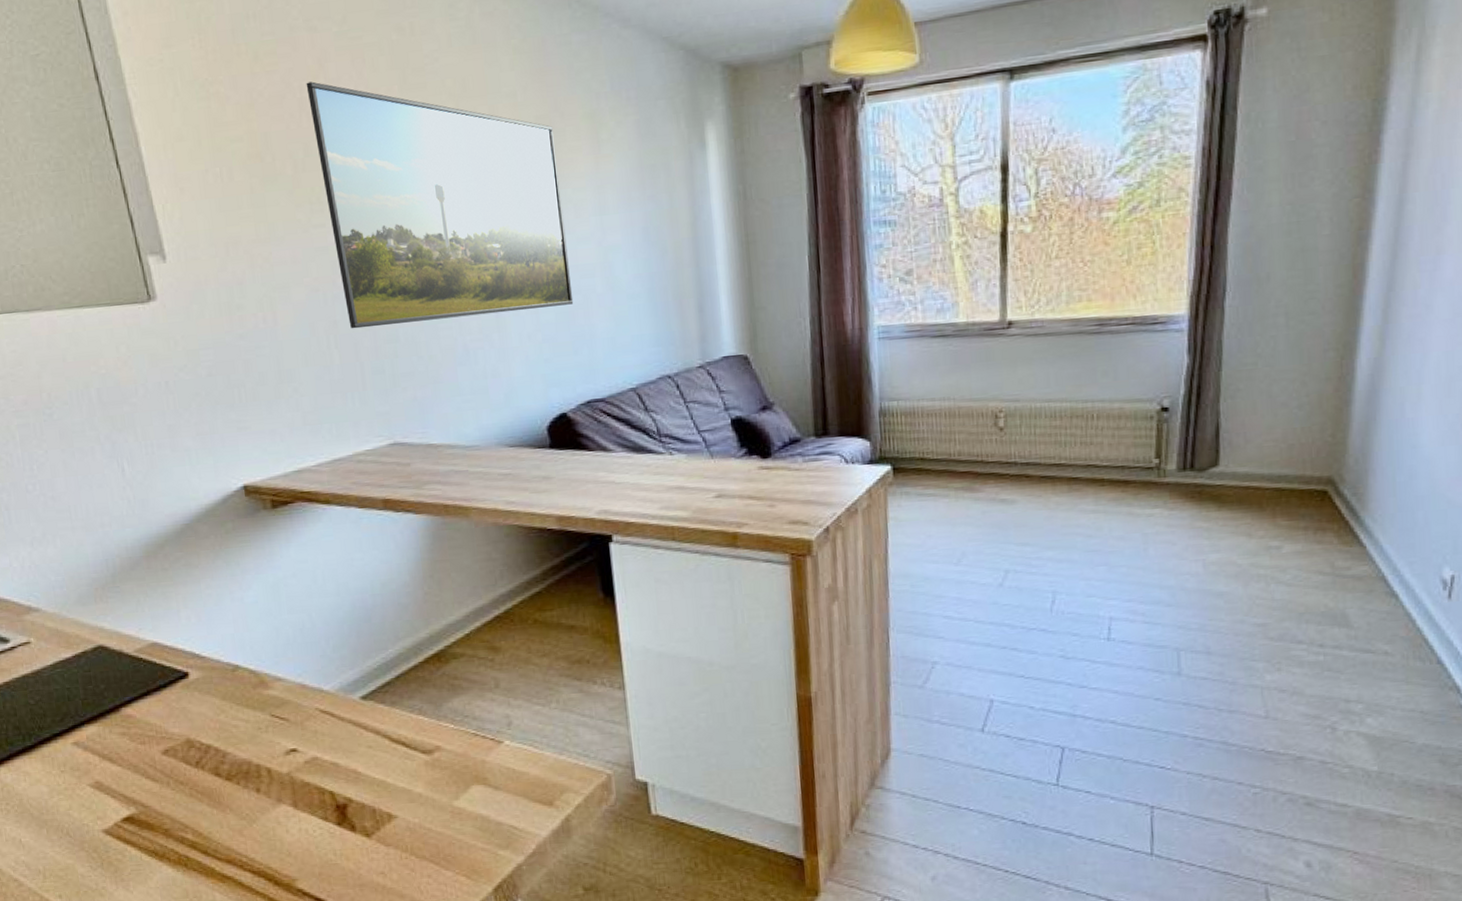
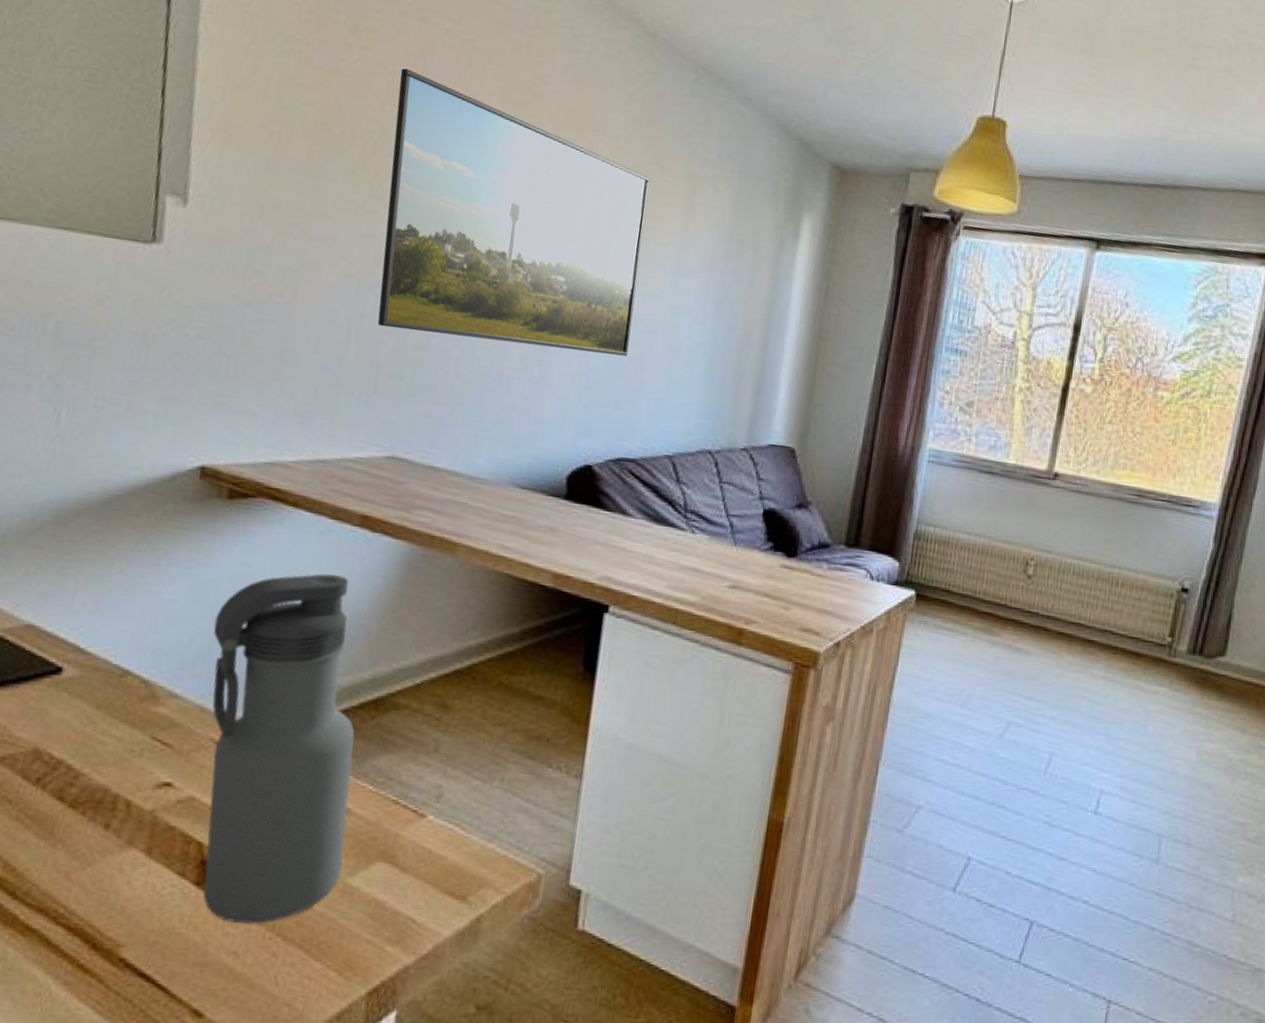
water bottle: none [291,555,448,851] -> present [203,574,355,924]

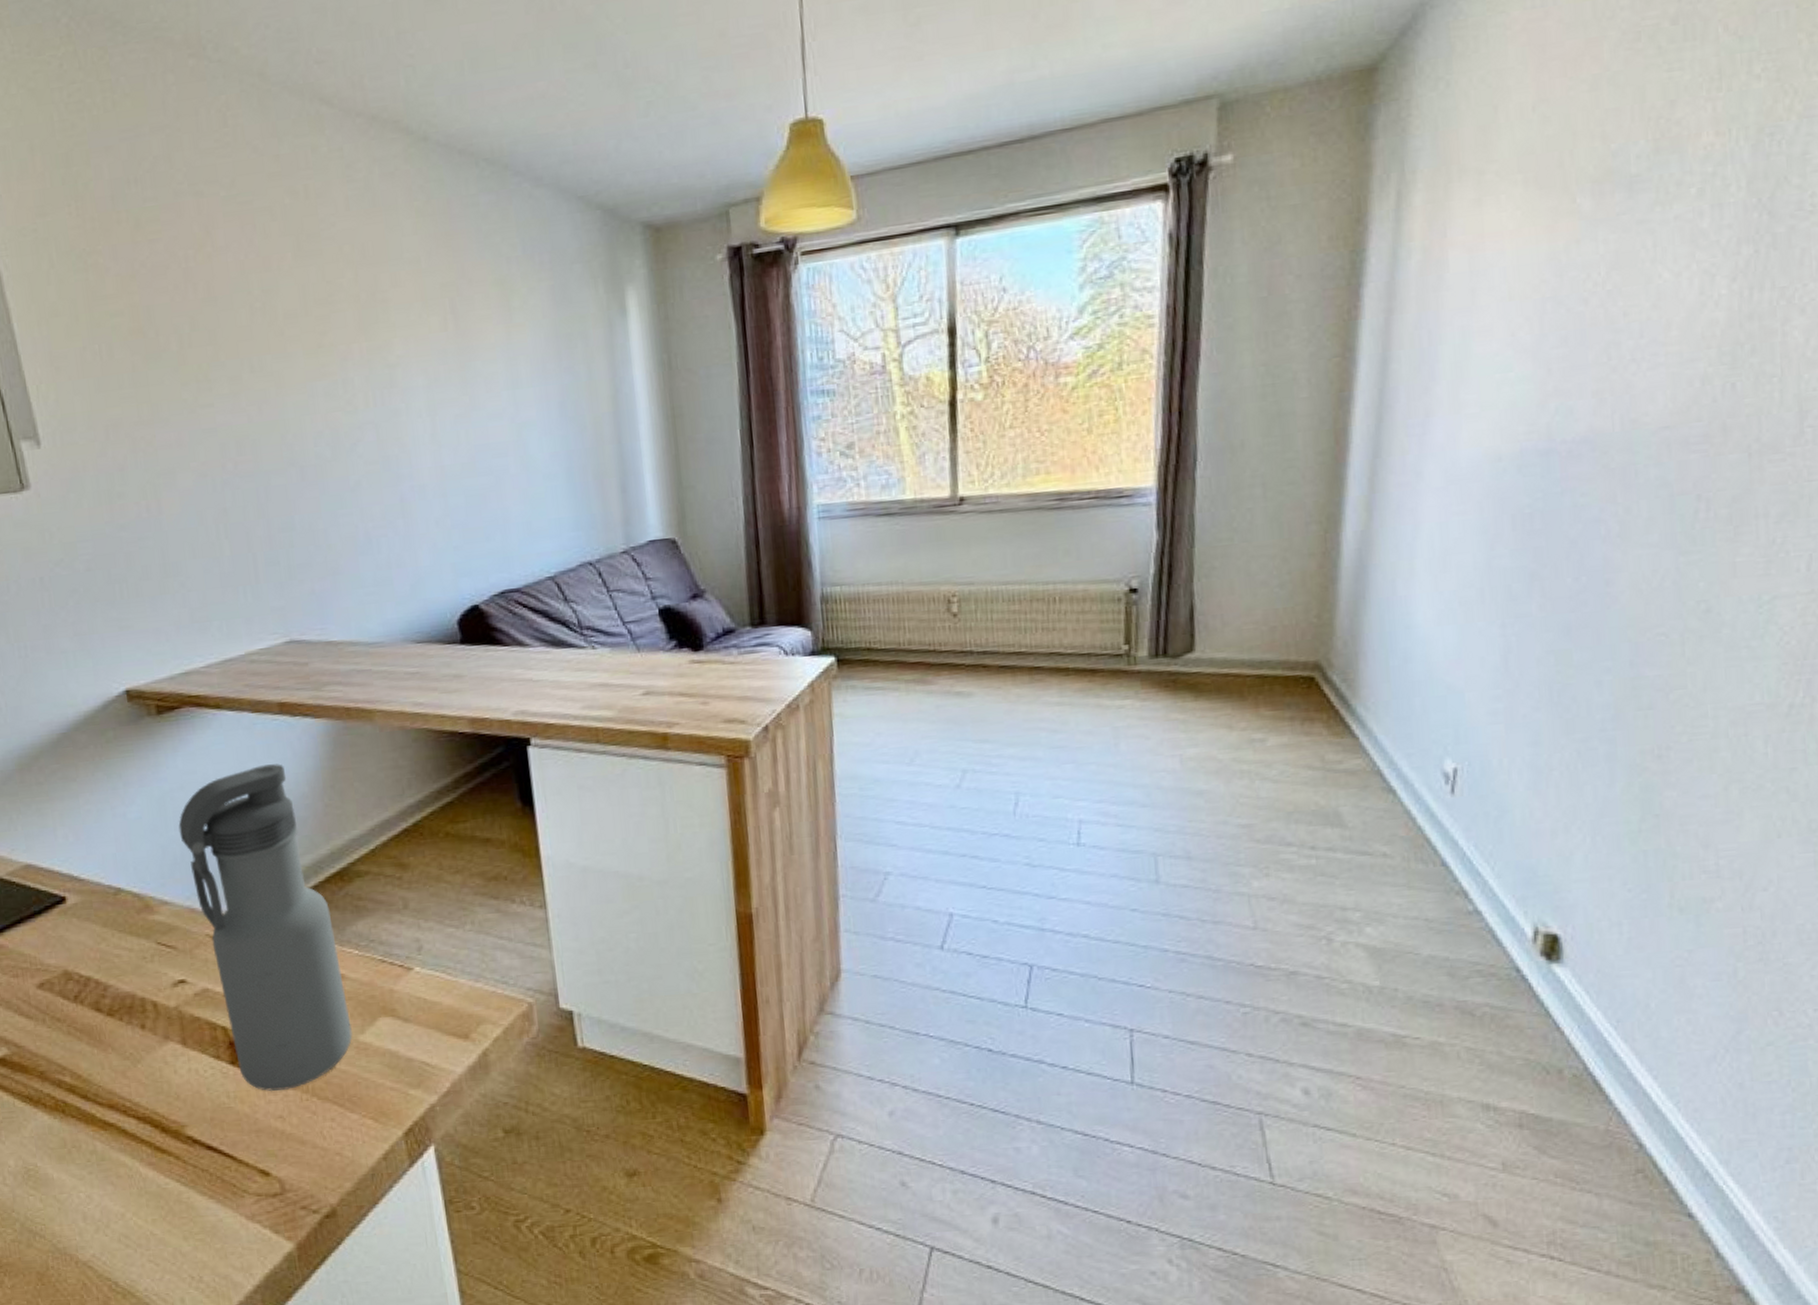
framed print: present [377,68,650,356] -> none [192,250,485,517]

